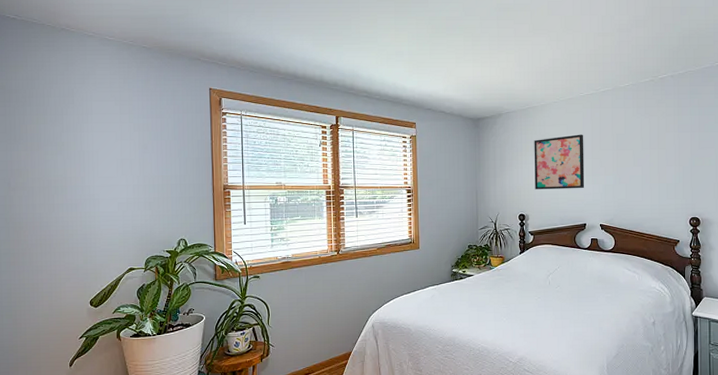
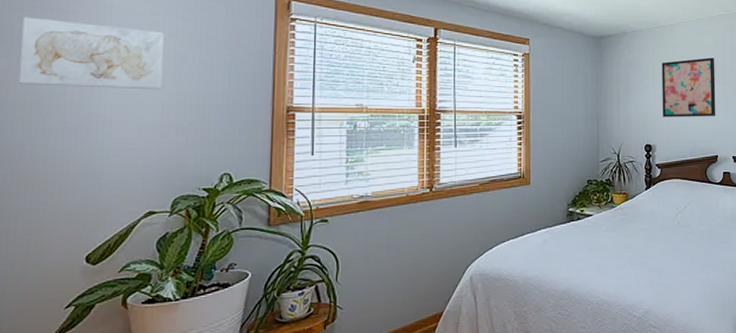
wall art: none [33,119,132,174] -> present [19,17,164,90]

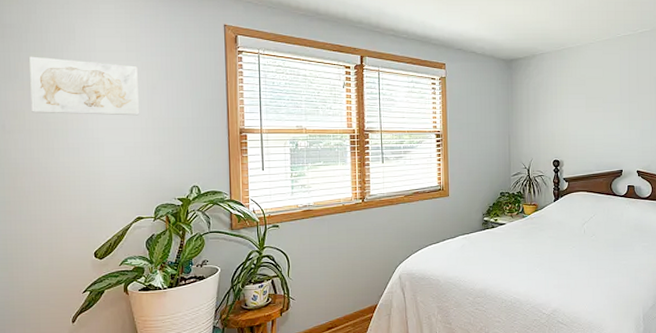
wall art: present [662,57,716,117] -> none [569,77,621,135]

